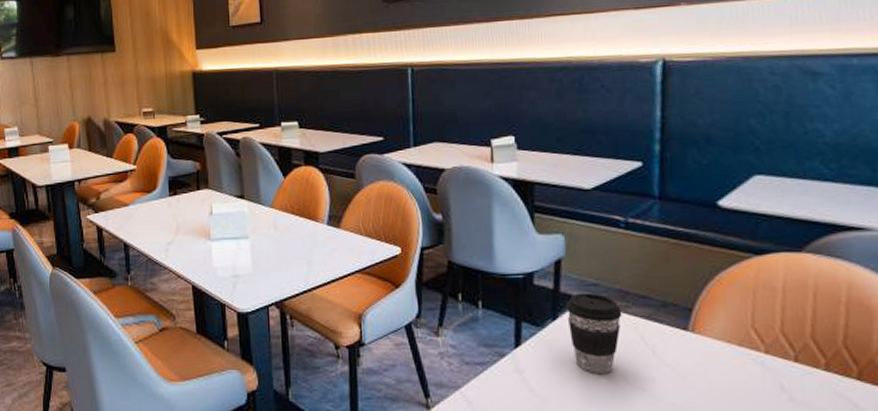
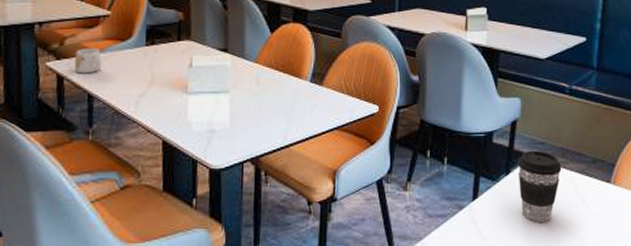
mug: none [110,201,134,225] -> present [74,49,103,74]

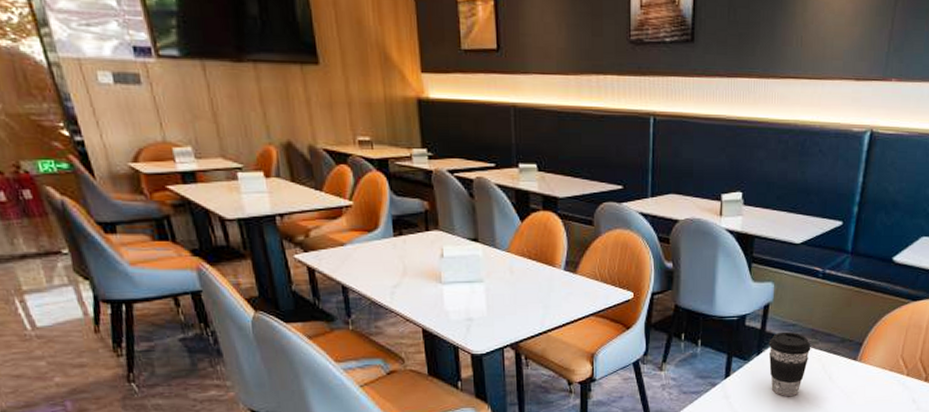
mug: present [74,49,103,74] -> none [322,240,352,266]

